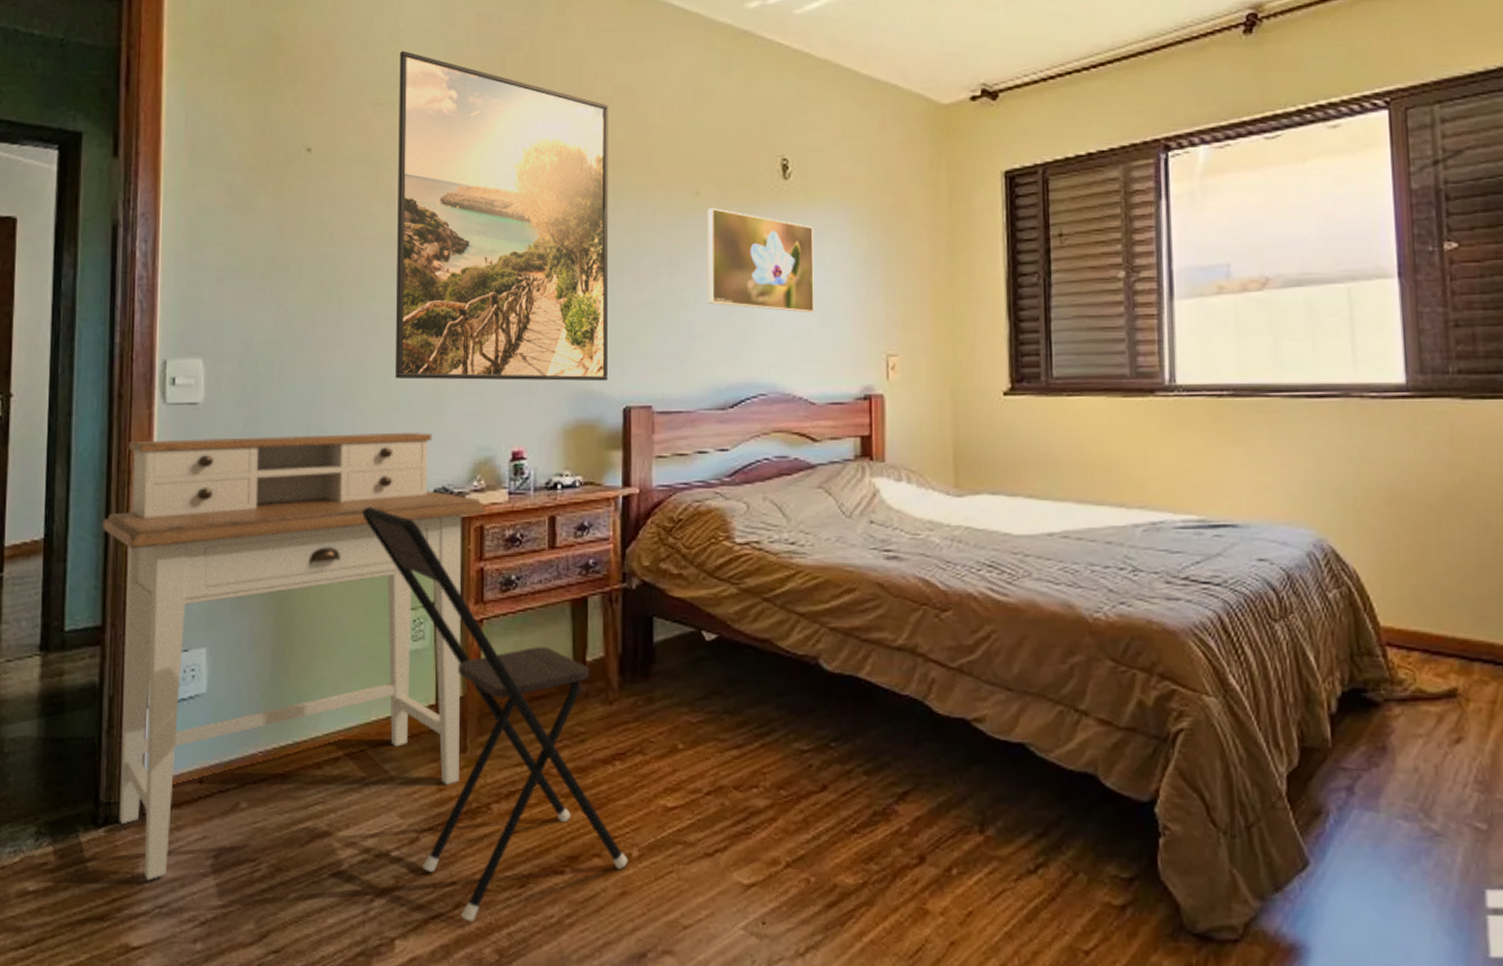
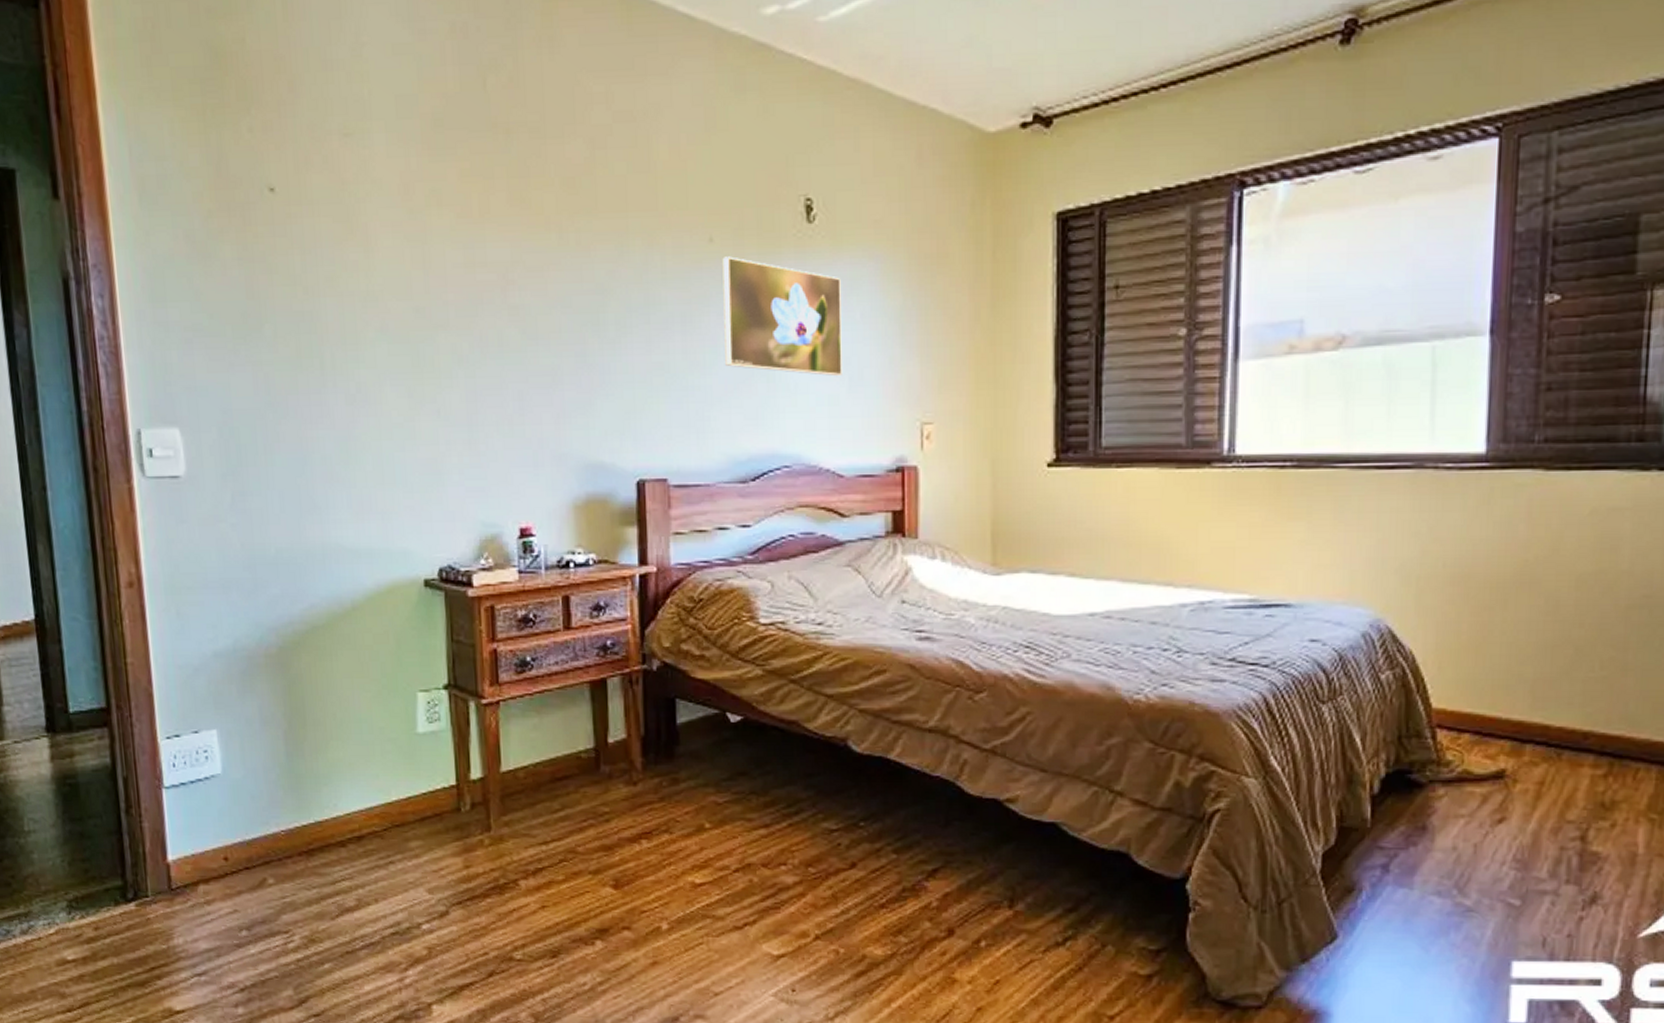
desk: present [103,433,485,881] -> none [94,508,495,951]
folding chair: present [362,506,629,922] -> none [365,586,658,989]
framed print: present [394,50,609,382] -> none [365,68,619,453]

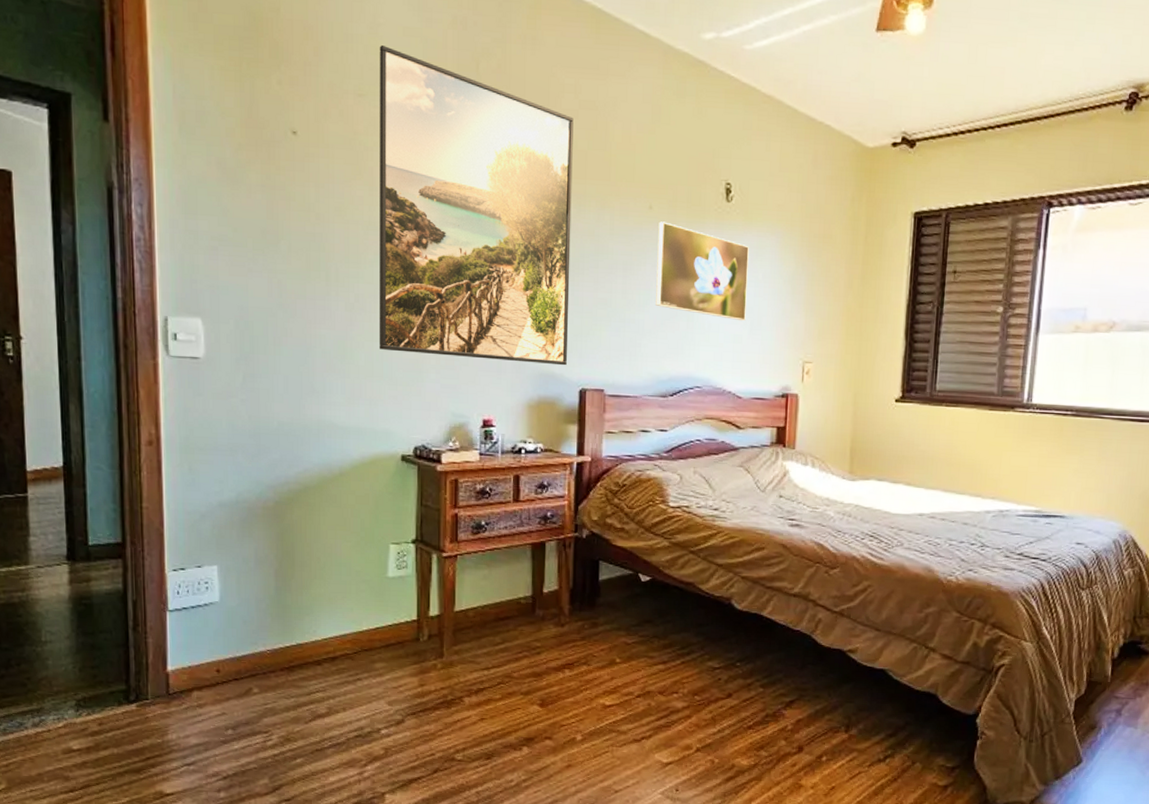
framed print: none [365,68,619,453] -> present [378,44,574,366]

